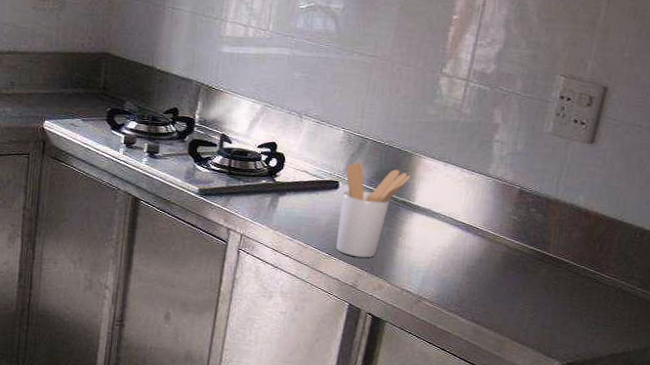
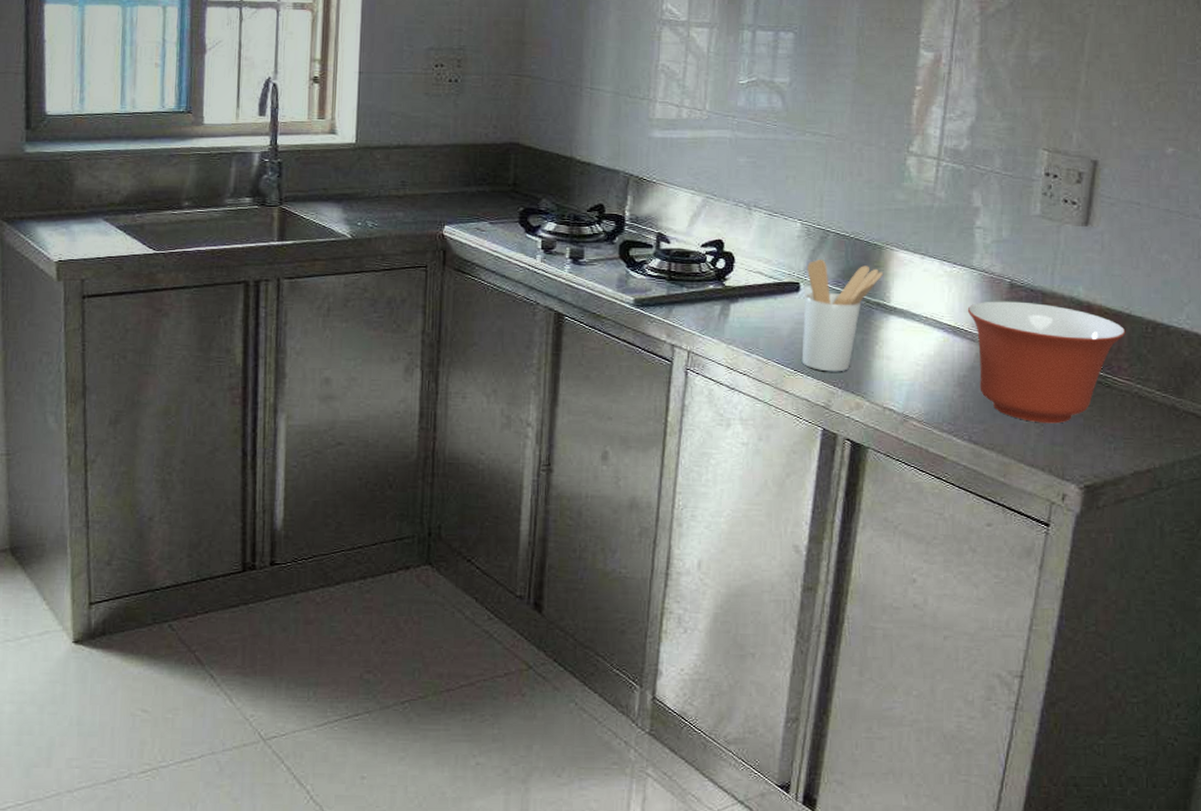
mixing bowl: none [480,204,617,310] -> present [967,301,1126,424]

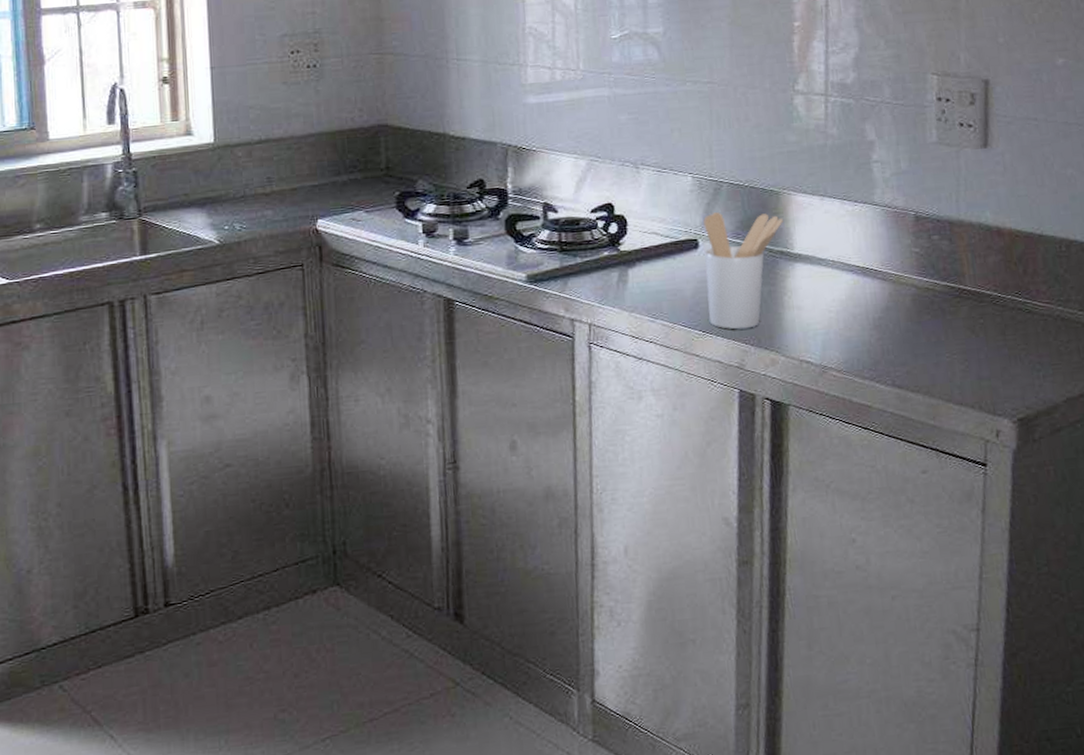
mixing bowl: present [967,301,1126,424] -> none [874,233,1040,358]

